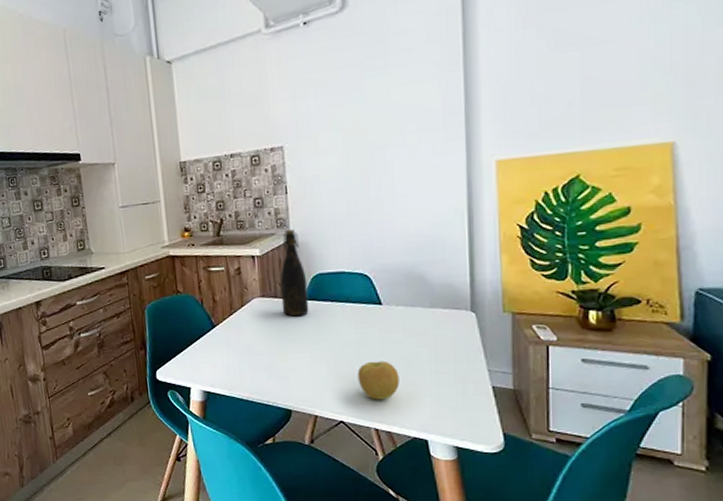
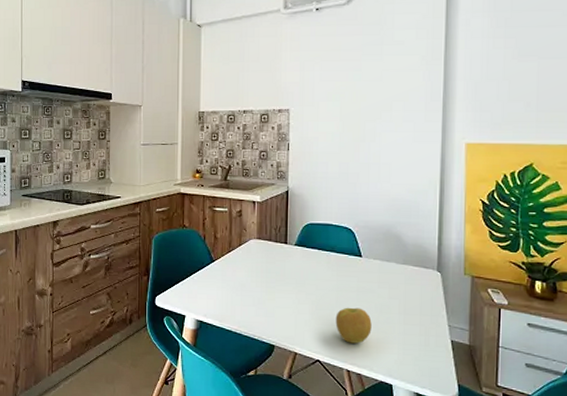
bottle: present [280,228,309,317] -> none [275,181,299,260]

